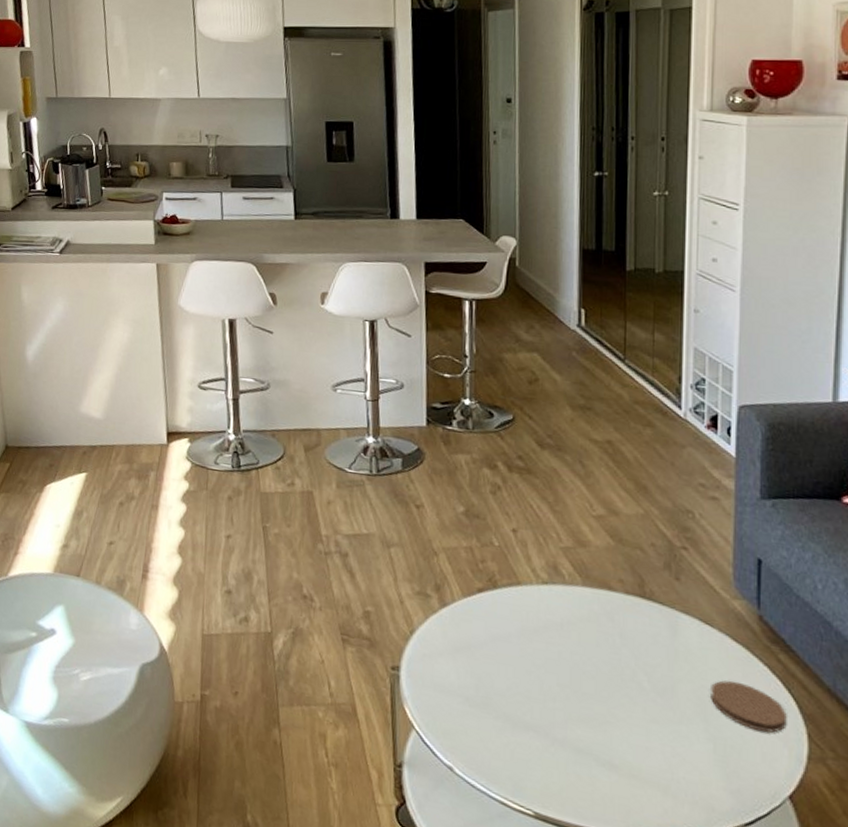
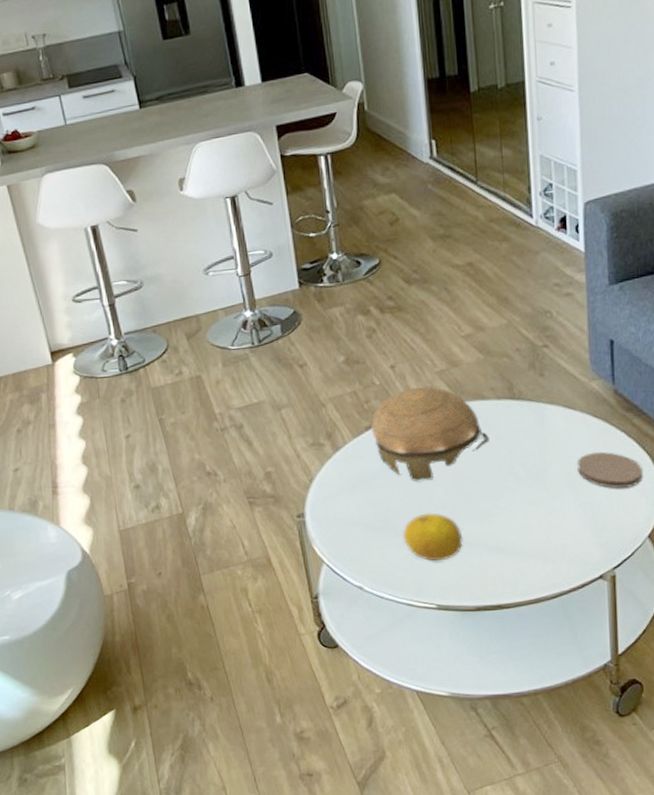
decorative bowl: none [484,557,613,666] -> present [371,386,489,481]
fruit: none [503,701,572,762] -> present [402,513,463,561]

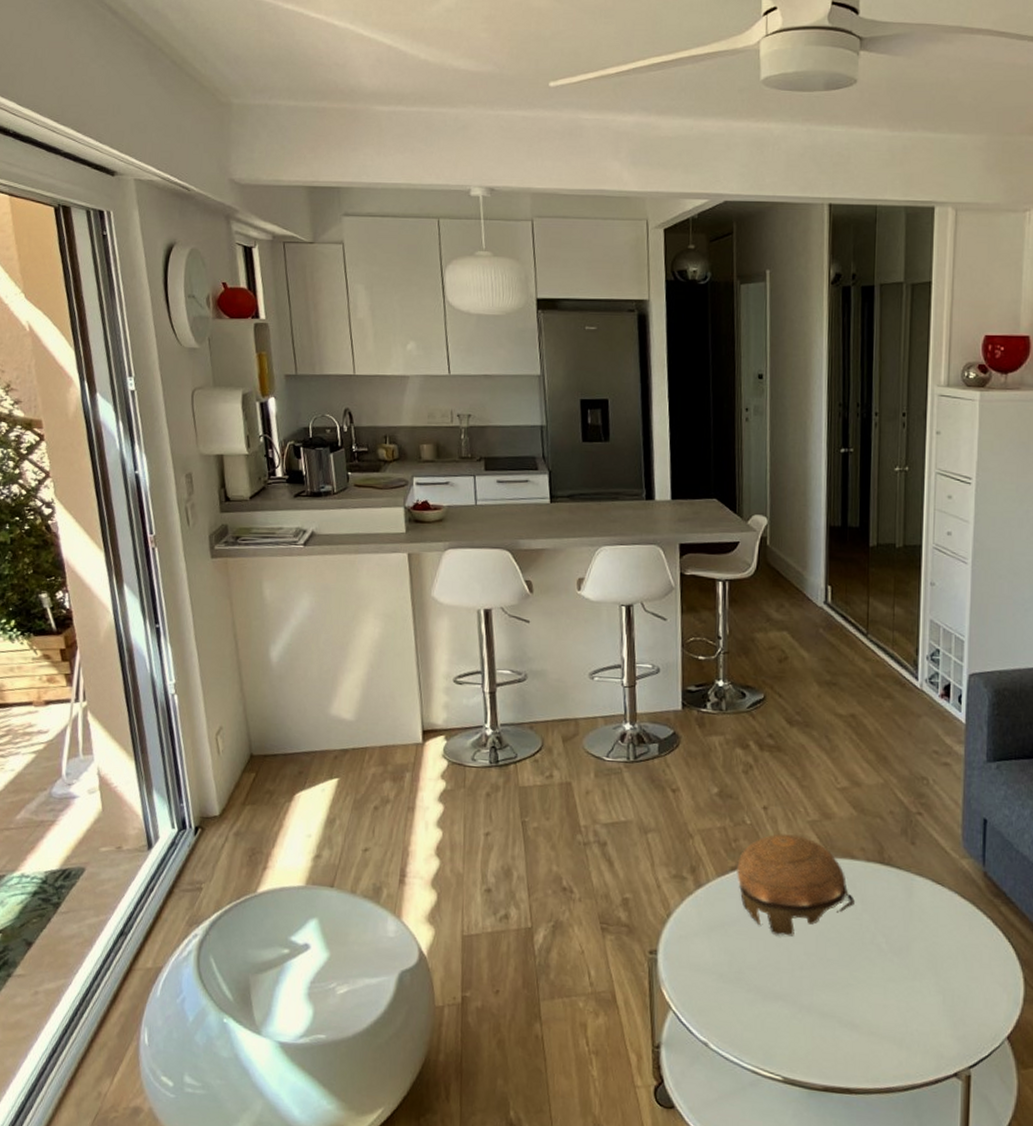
fruit: present [402,513,463,561] -> none [755,972,818,1029]
coaster: present [577,452,643,488] -> none [941,935,1006,980]

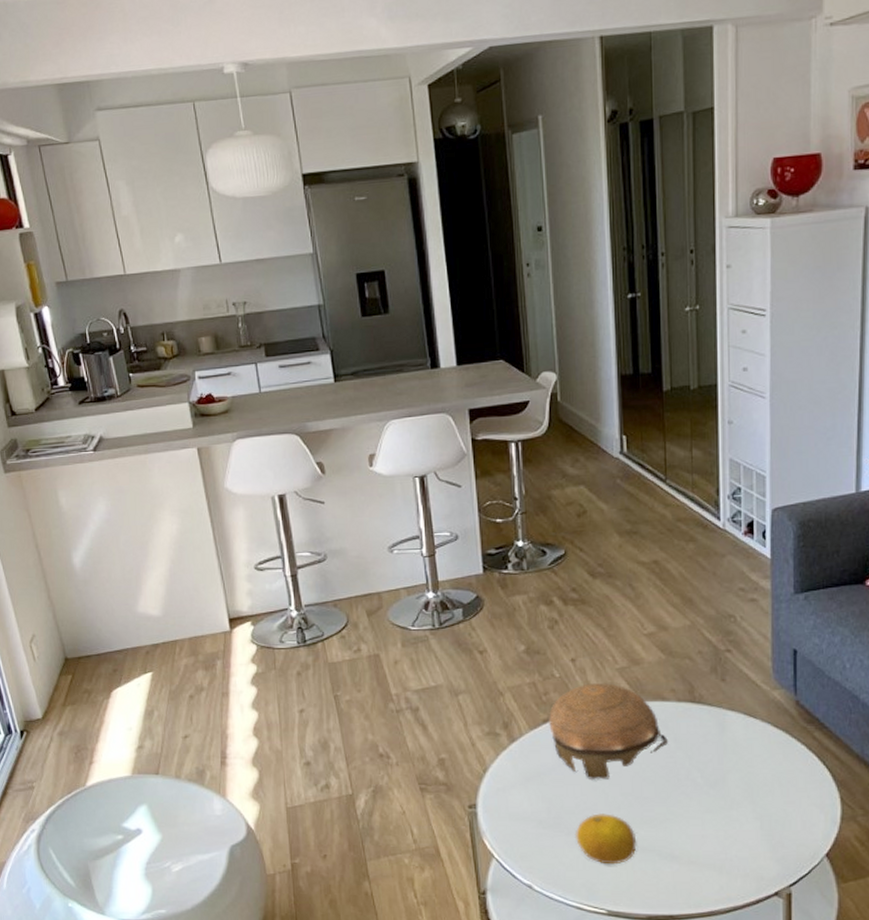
fruit: none [755,972,818,1029] -> present [574,813,637,865]

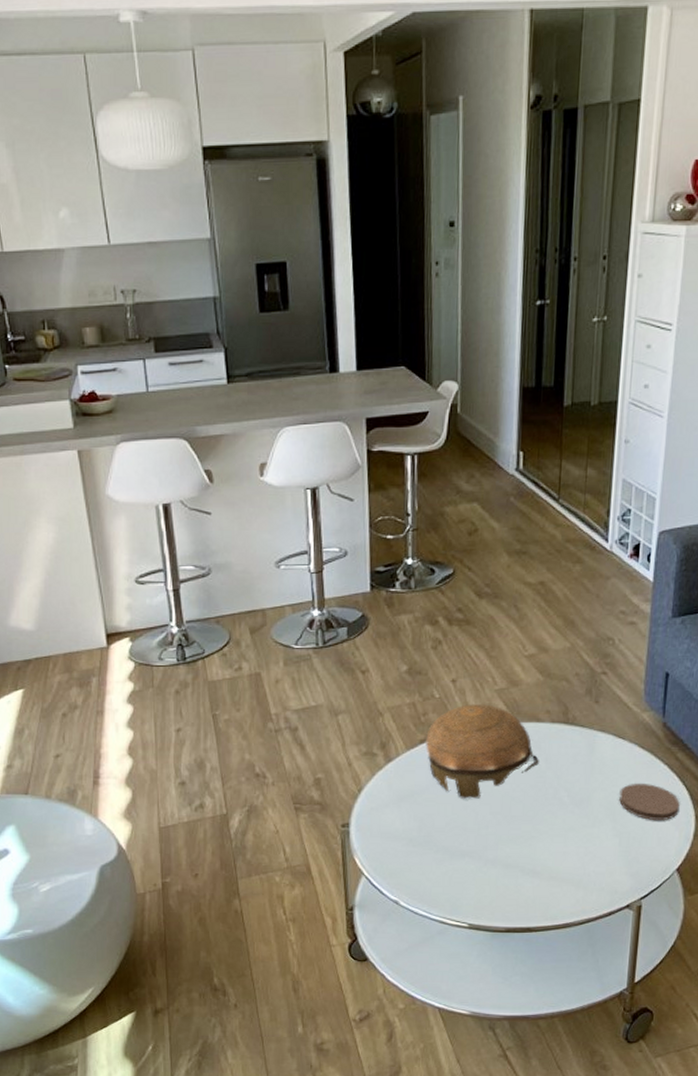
fruit: present [574,813,637,865] -> none [443,832,502,881]
coaster: none [756,764,822,802] -> present [619,784,680,820]

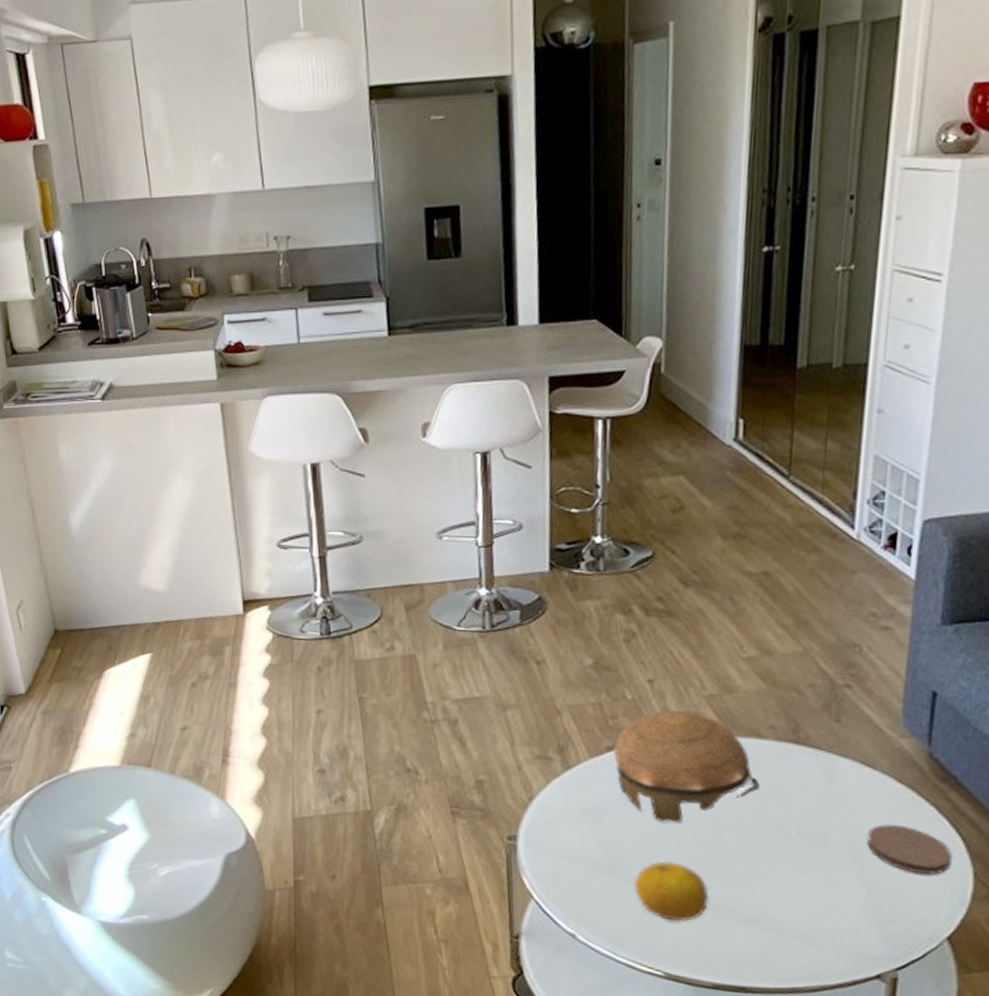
fruit: none [443,832,502,881] -> present [633,861,709,922]

